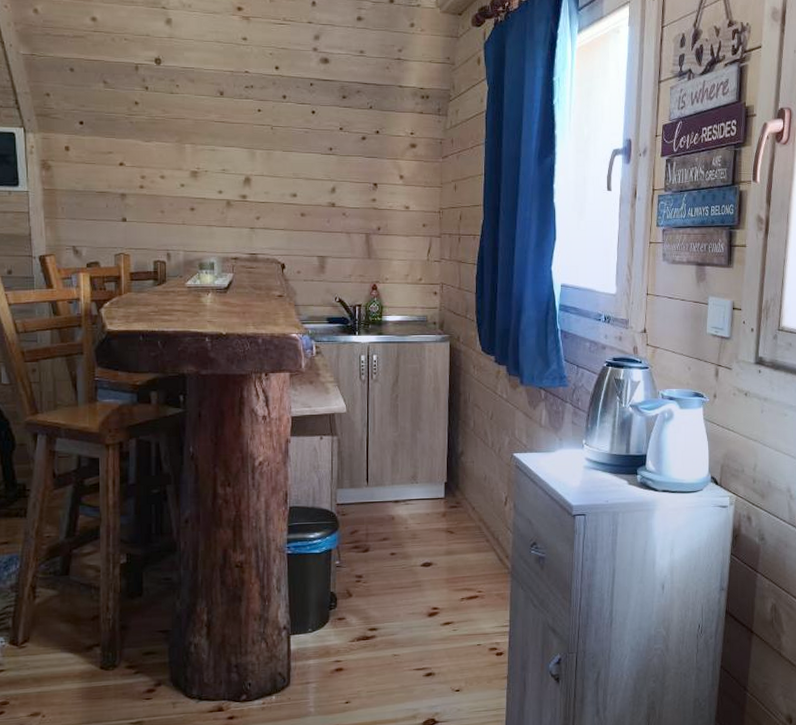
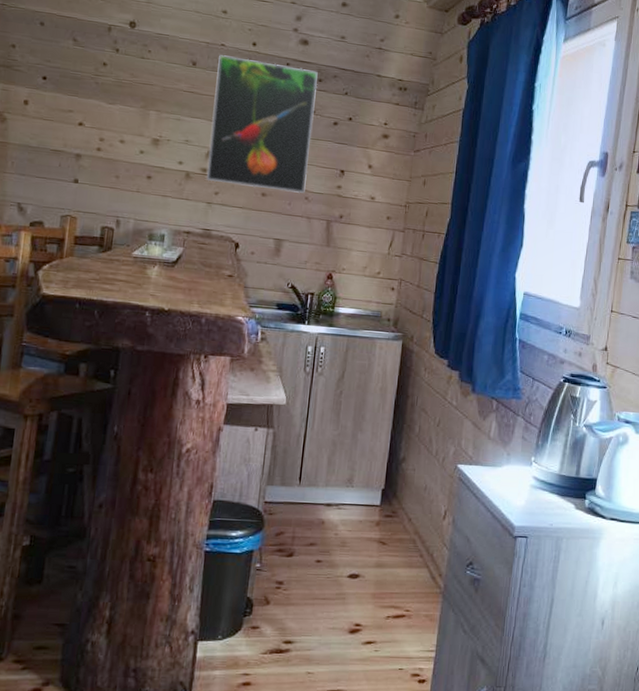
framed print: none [244,82,343,211] -> present [207,55,318,194]

